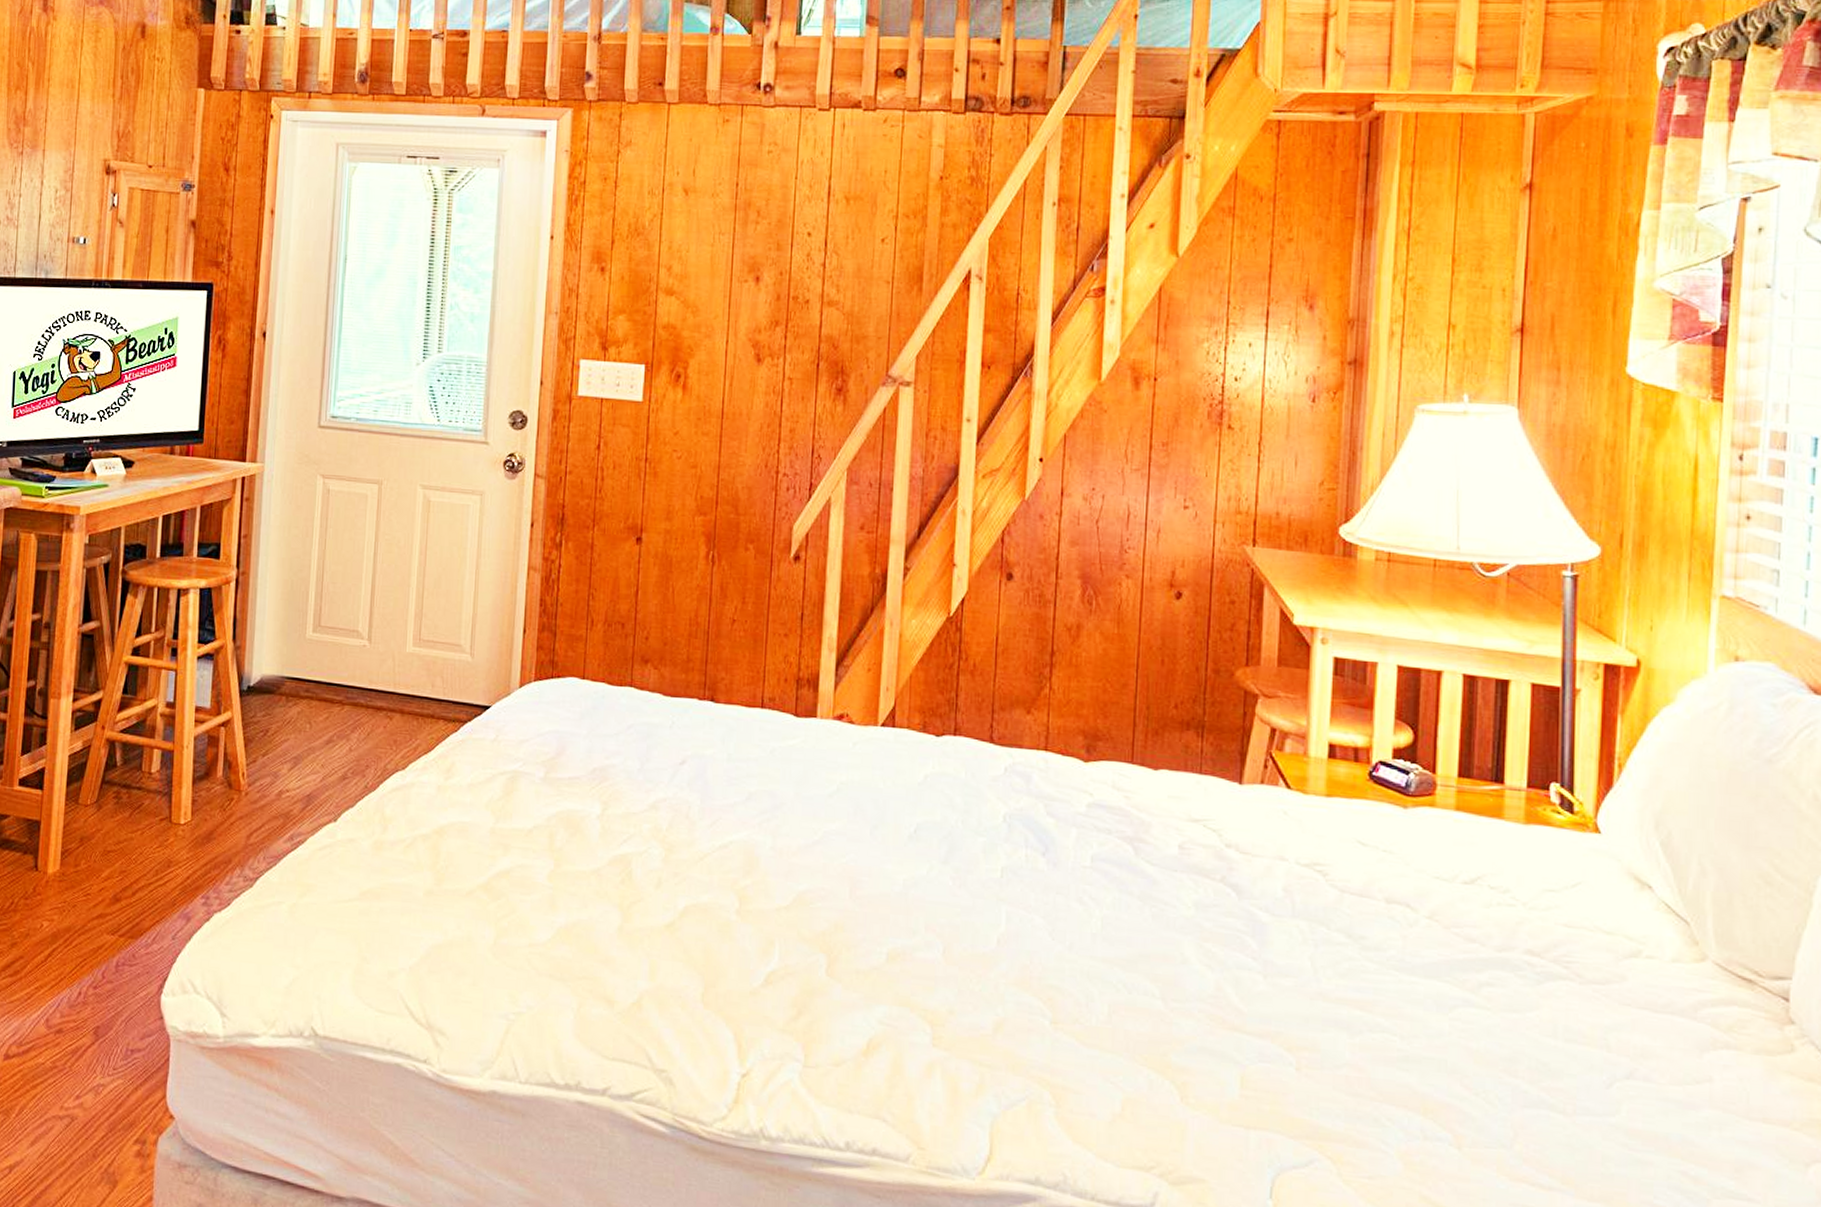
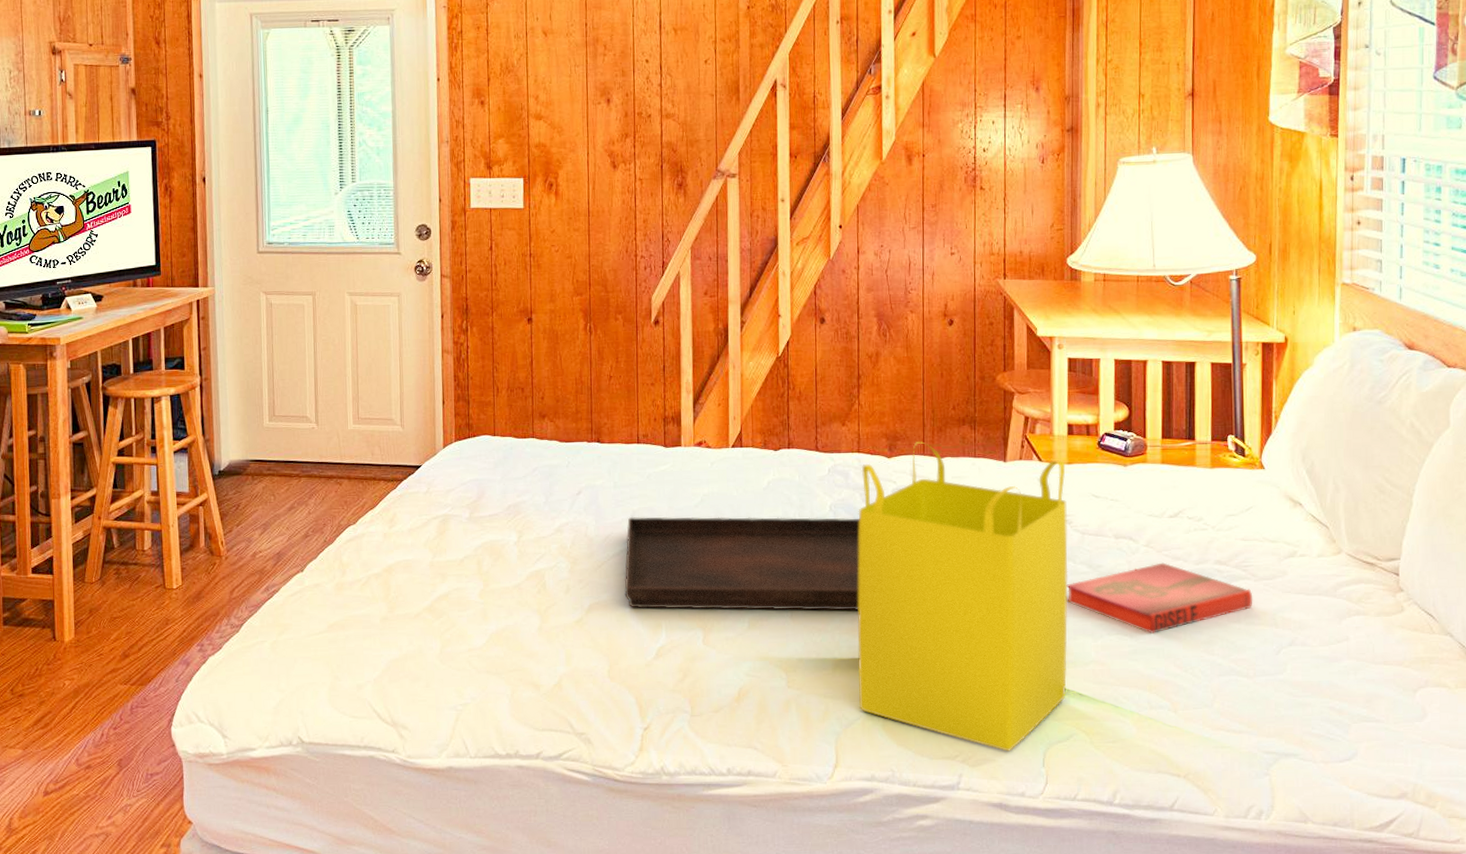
serving tray: none [730,799,1041,956] -> present [624,516,860,611]
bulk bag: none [1026,745,1323,1171] -> present [857,442,1068,752]
hardback book: none [1315,943,1577,1038] -> present [1066,562,1253,634]

